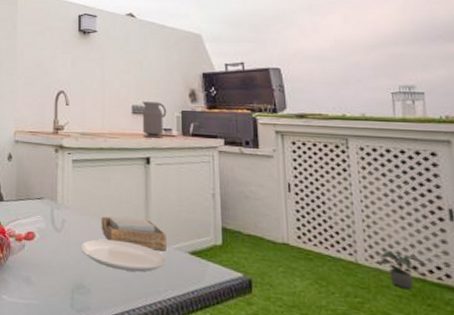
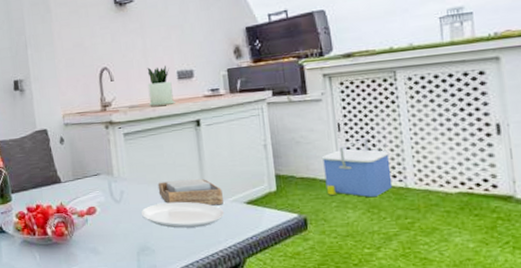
planter: none [100,97,128,139] -> present [147,66,176,107]
water jug: present [142,101,167,138] -> none [187,63,213,101]
cooler: none [270,202,343,269] -> present [321,138,393,198]
potted plant: present [377,250,427,289] -> none [427,171,474,204]

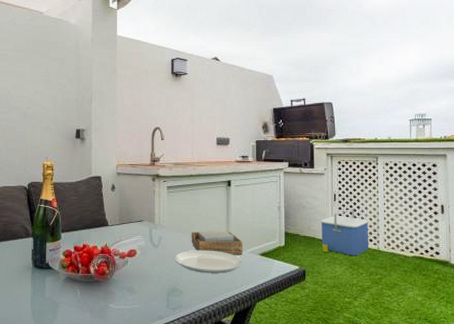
planter: present [147,66,176,107] -> none [190,132,213,166]

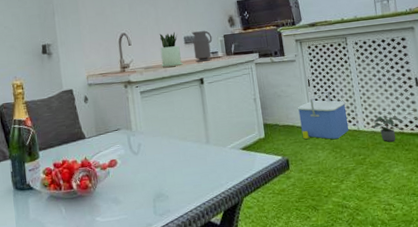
plate: present [174,250,243,273] -> none [156,150,225,175]
planter: none [190,132,213,166] -> present [159,32,184,68]
napkin holder: present [191,231,244,255] -> none [169,129,224,153]
water jug: none [225,134,245,164] -> present [191,30,213,62]
potted plant: none [392,238,424,265] -> present [372,116,404,142]

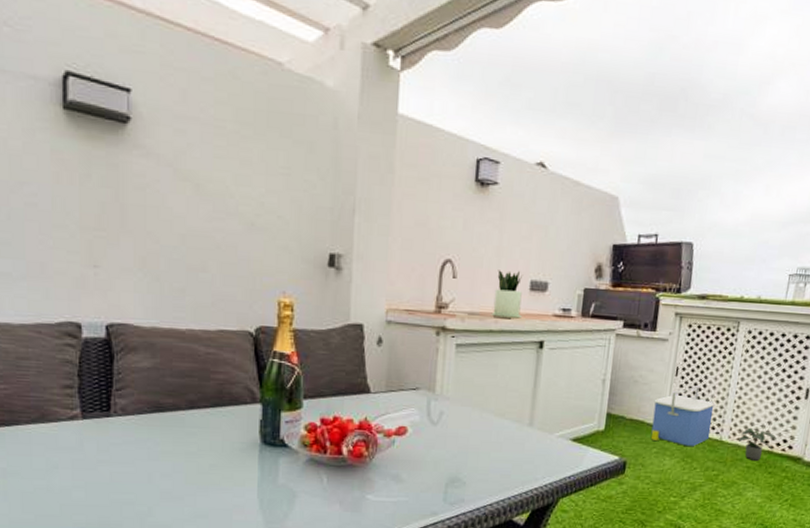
water jug: present [191,30,213,62] -> none [538,276,569,320]

